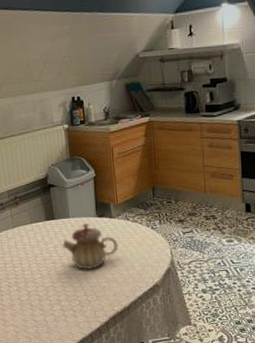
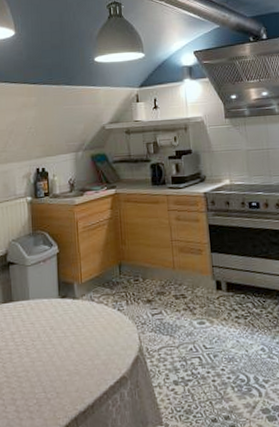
teapot: present [62,223,119,269] -> none [20,306,82,360]

